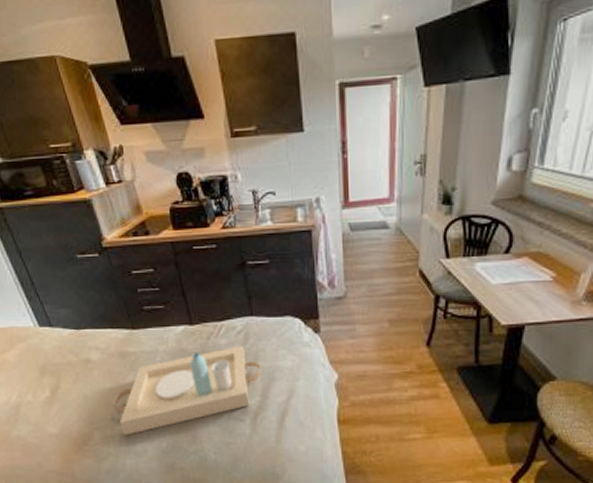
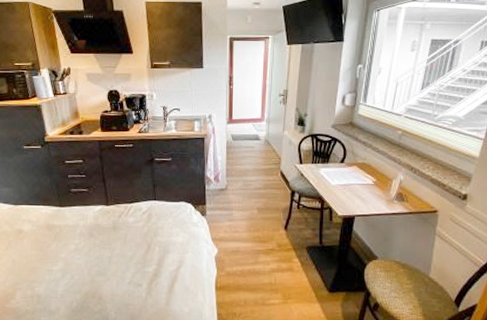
serving tray: present [113,346,262,435] -> none [36,224,159,296]

